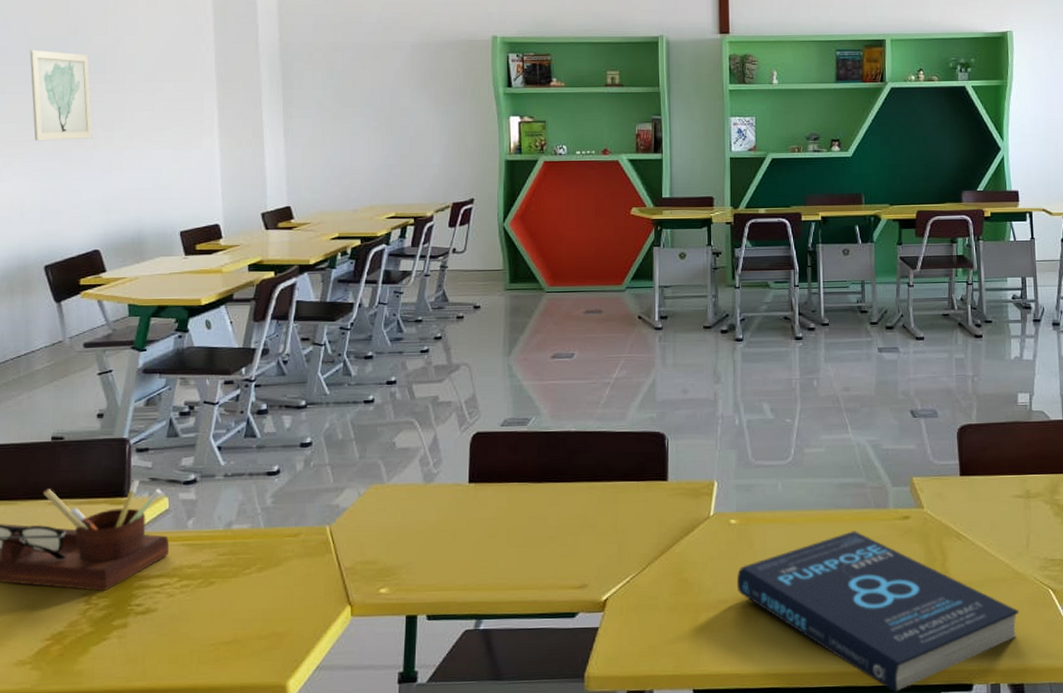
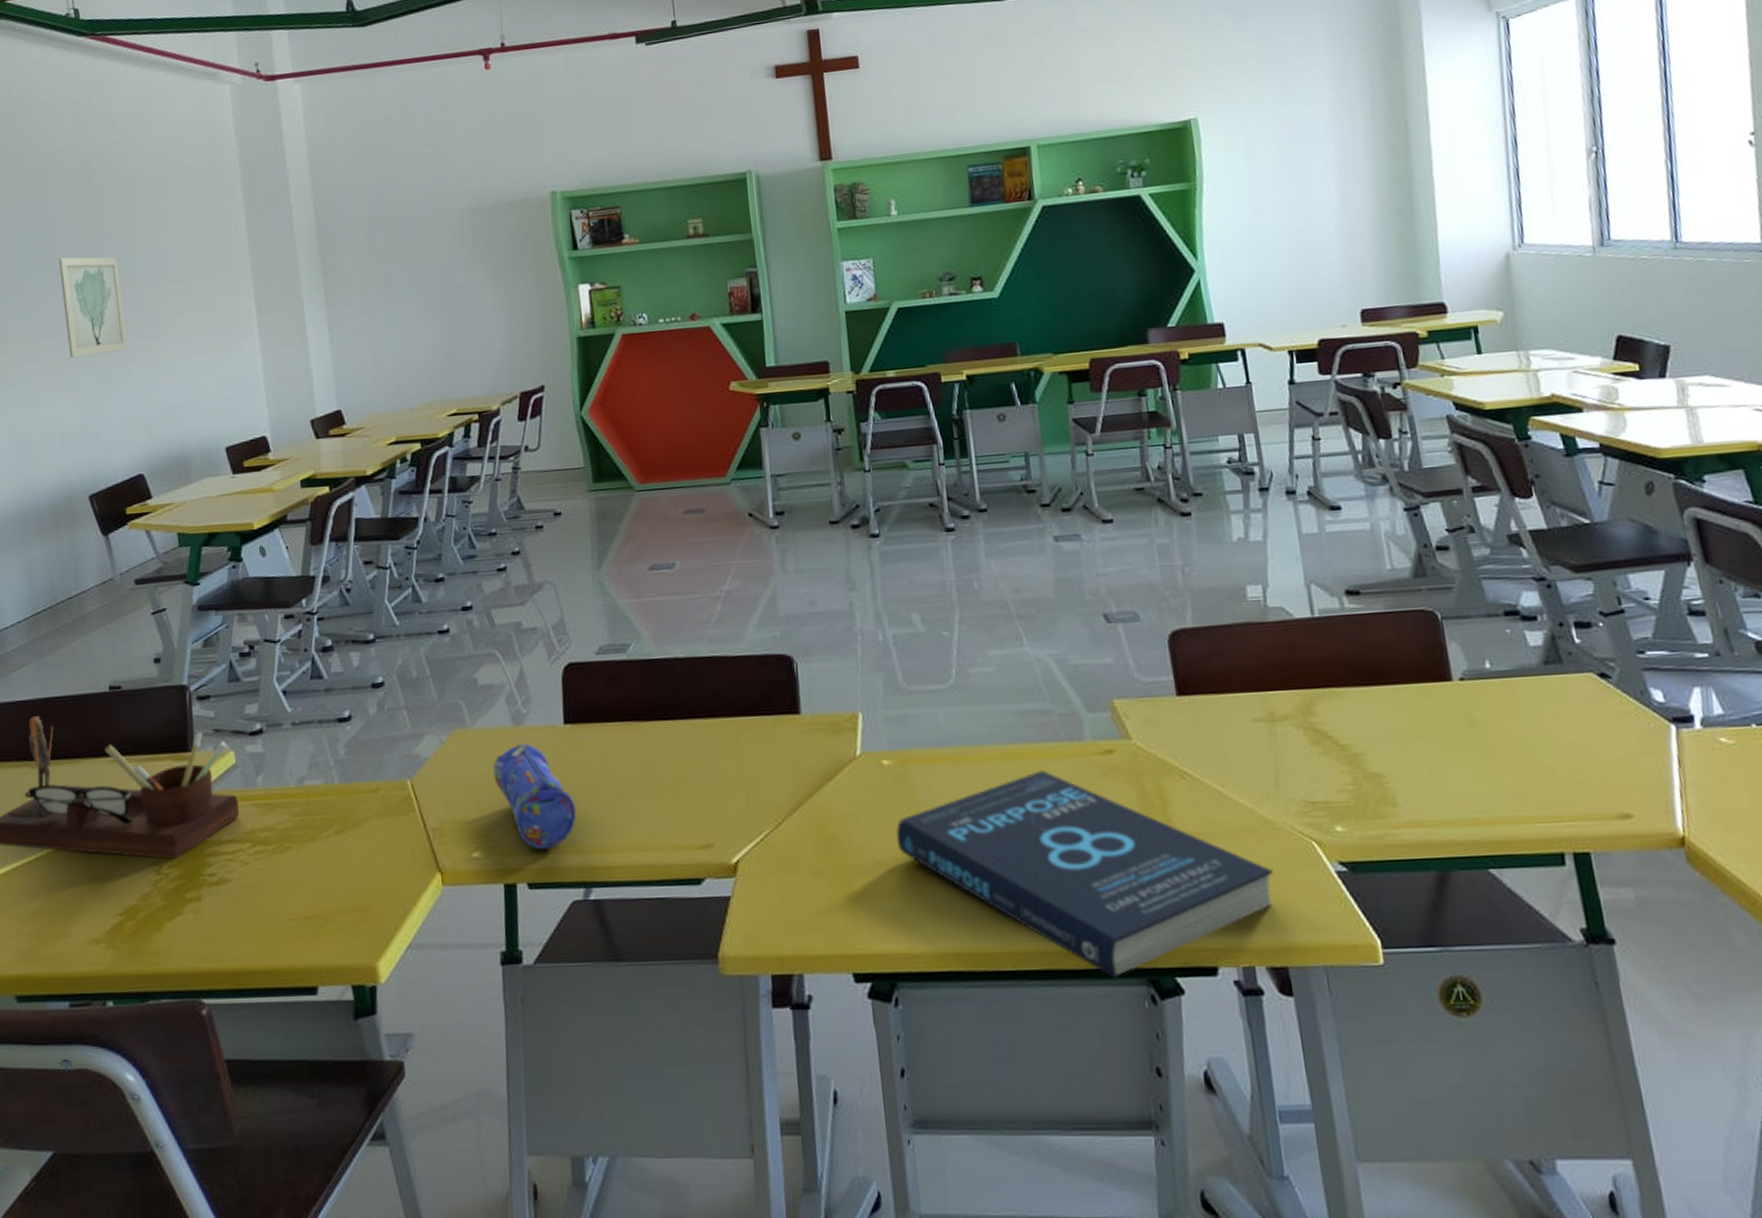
pencil case: none [404,497,473,588] -> present [493,742,576,850]

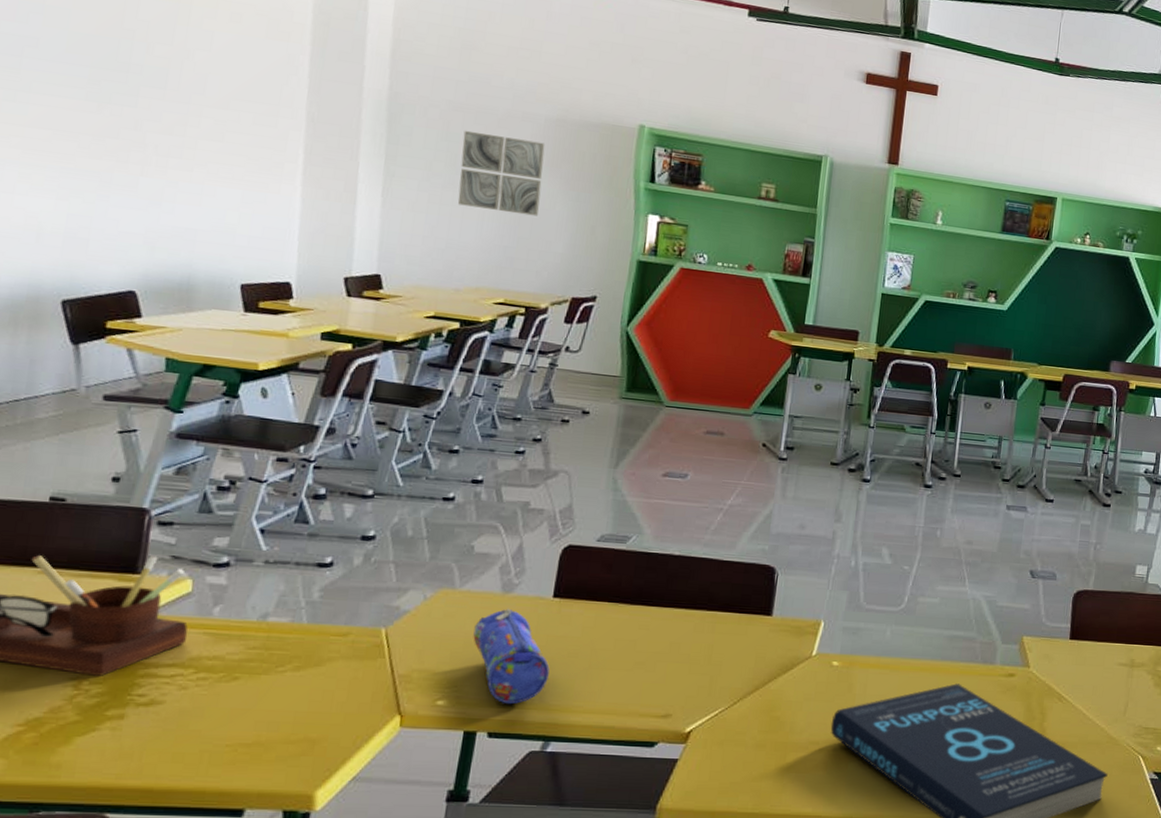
wall art: present [58,257,128,358] -> none [64,47,147,162]
wall art: none [388,236,473,321] -> present [457,130,545,217]

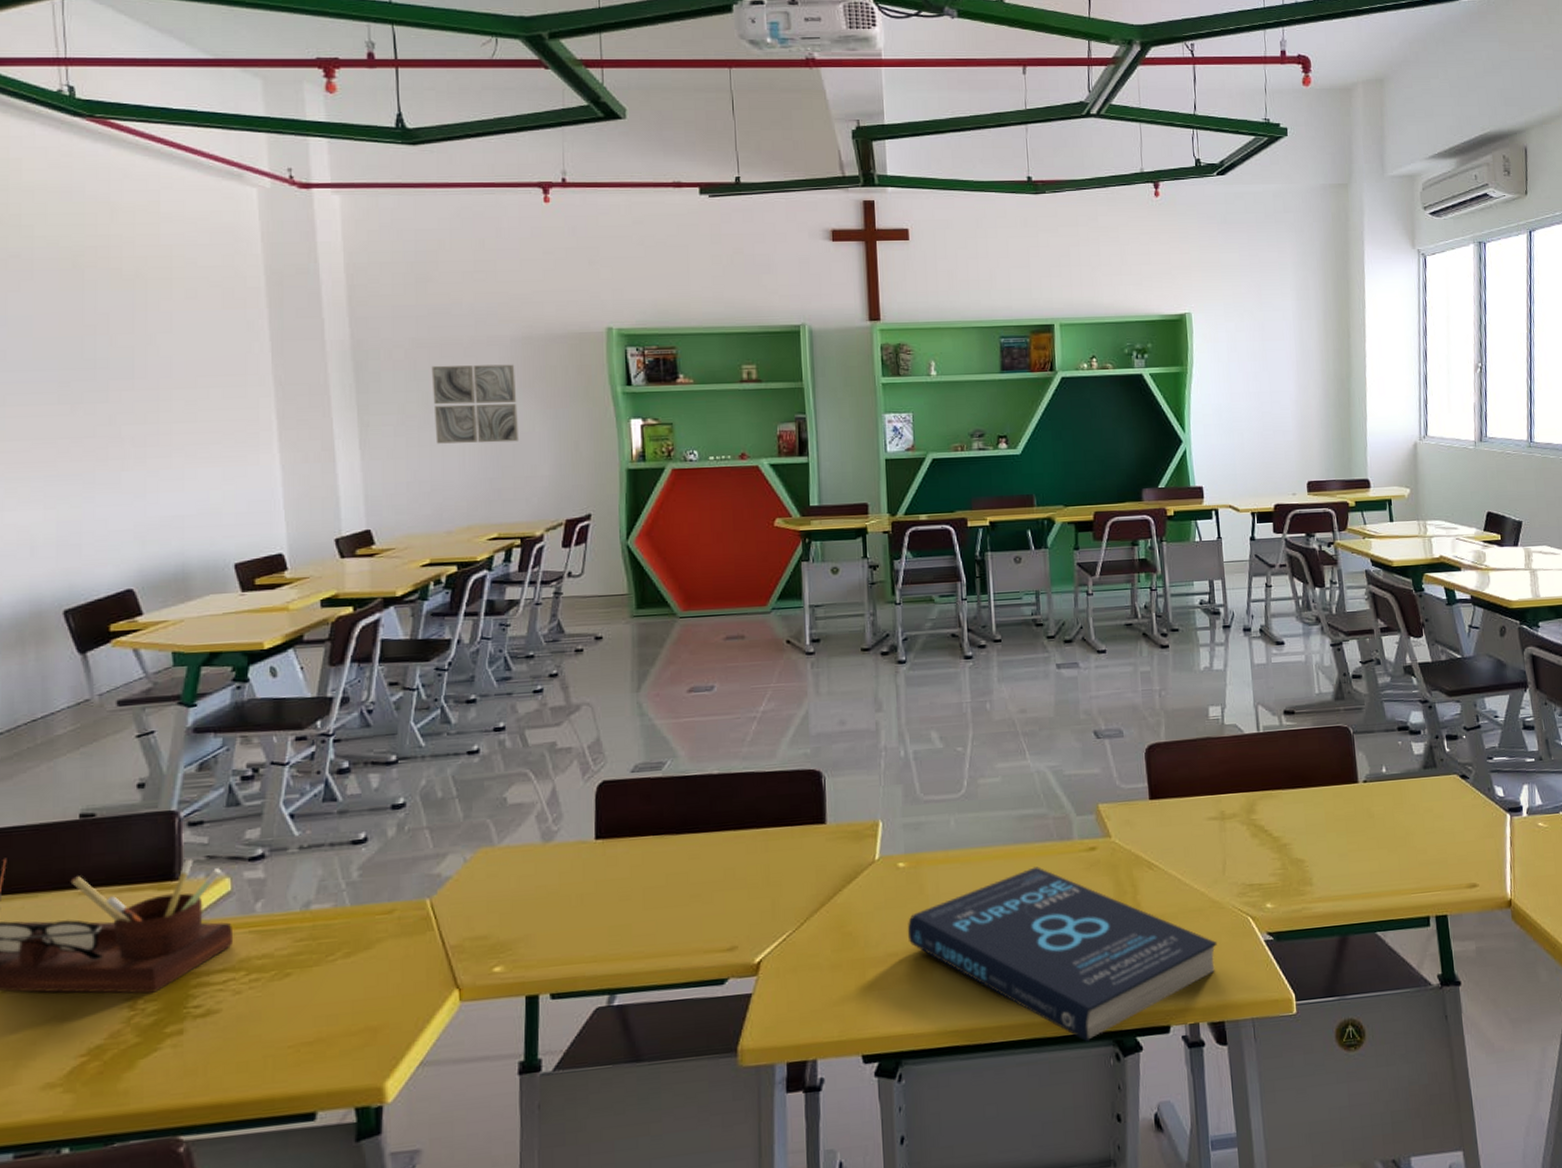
pencil case: present [473,608,550,705] -> none [520,858,604,961]

